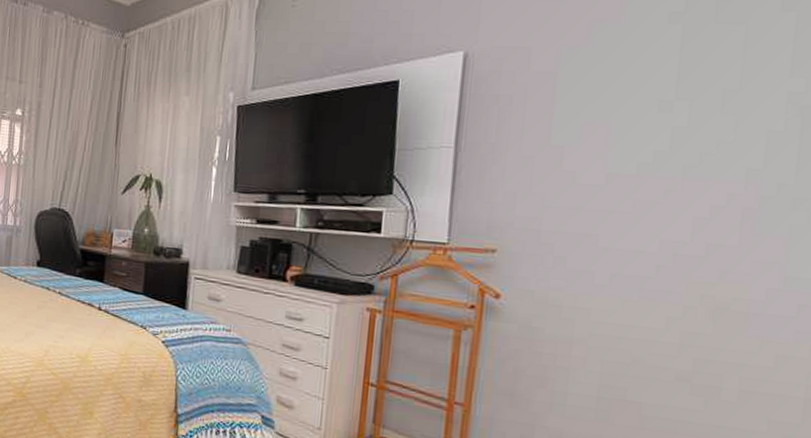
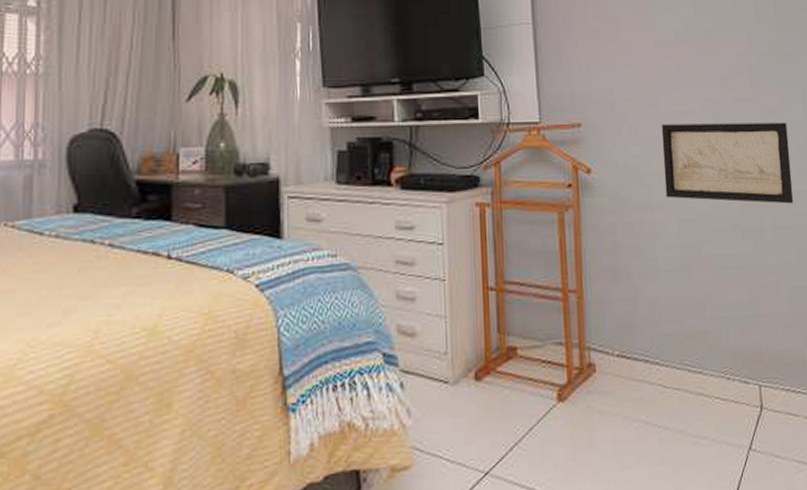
wall art: none [590,261,788,369] -> present [661,122,794,204]

